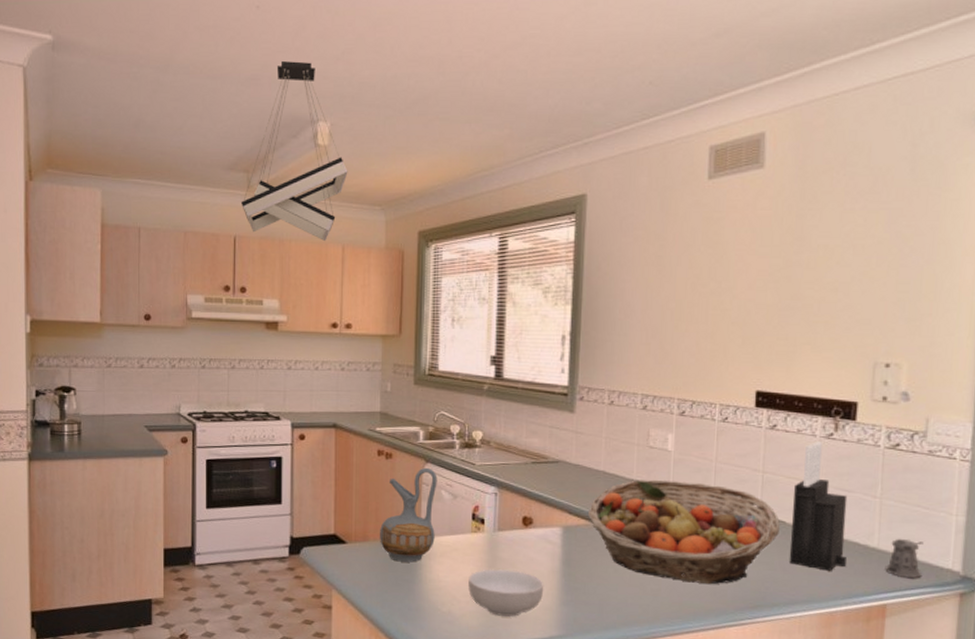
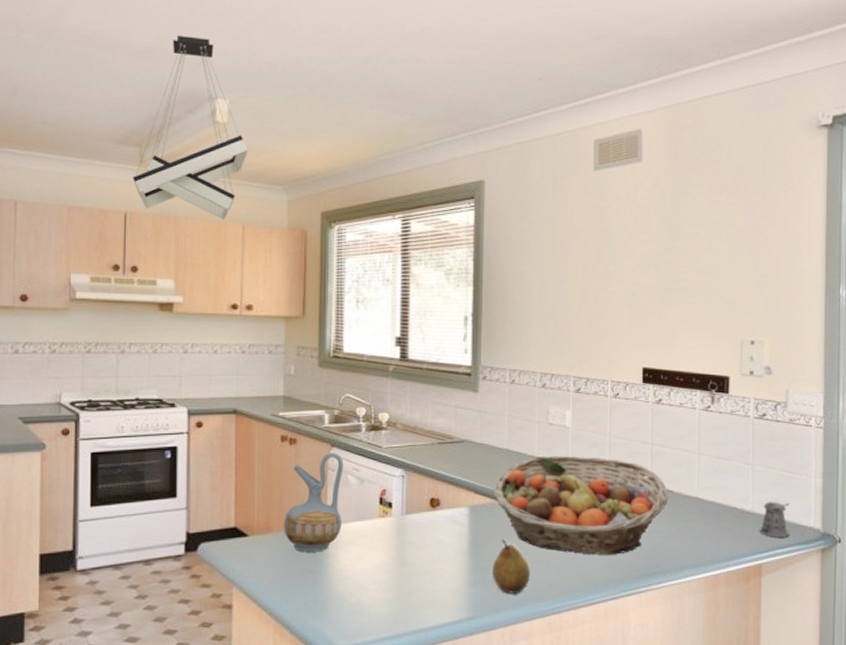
cereal bowl: present [468,569,543,617] -> none [377,553,452,602]
fruit: none [585,561,625,616] -> present [493,539,530,594]
knife block: present [789,441,848,571] -> none [677,414,726,536]

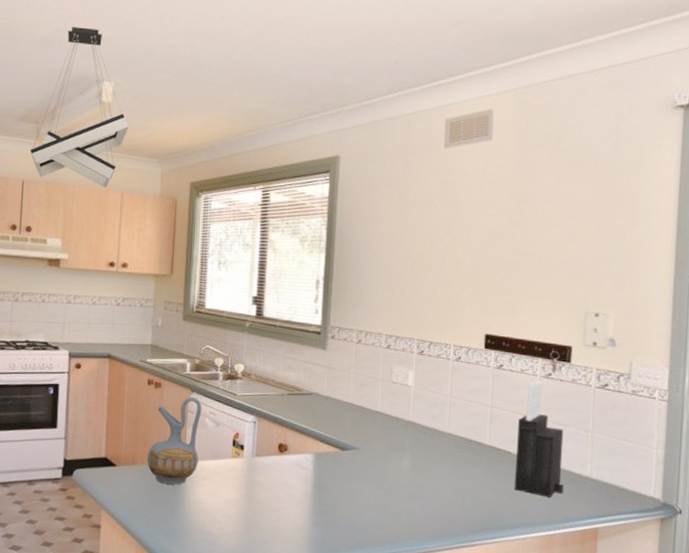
fruit: present [493,539,530,594] -> none [334,486,369,537]
fruit basket: present [494,455,669,556] -> none [338,411,507,509]
knife block: none [677,414,726,536] -> present [514,380,564,497]
pepper shaker: present [759,501,790,537] -> none [596,468,629,504]

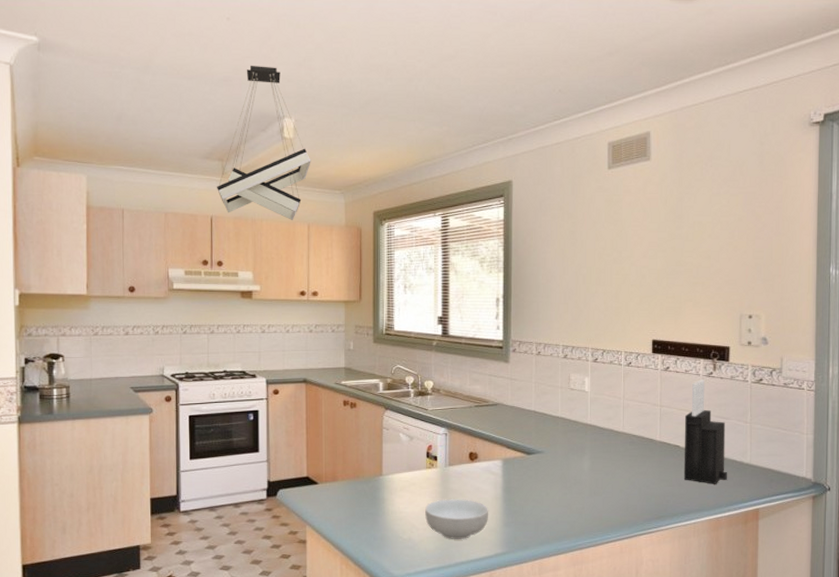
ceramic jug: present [147,396,202,485] -> none [347,414,396,498]
cereal bowl: none [228,492,296,537] -> present [425,499,488,539]

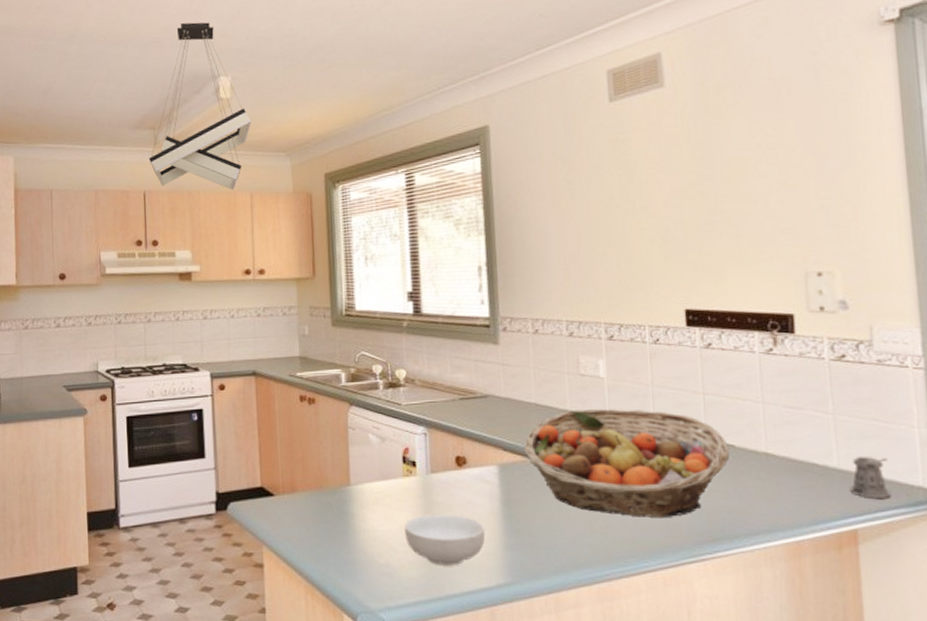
fruit basket: none [523,416,676,501] -> present [524,408,731,519]
knife block: present [683,379,727,484] -> none [738,358,807,496]
pepper shaker: none [756,454,784,486] -> present [849,456,892,498]

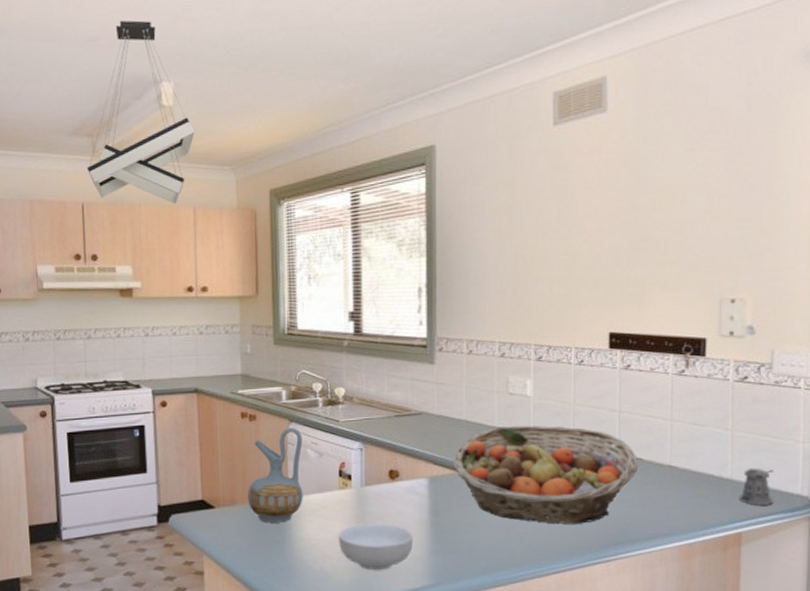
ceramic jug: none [308,410,366,512] -> present [248,427,303,523]

